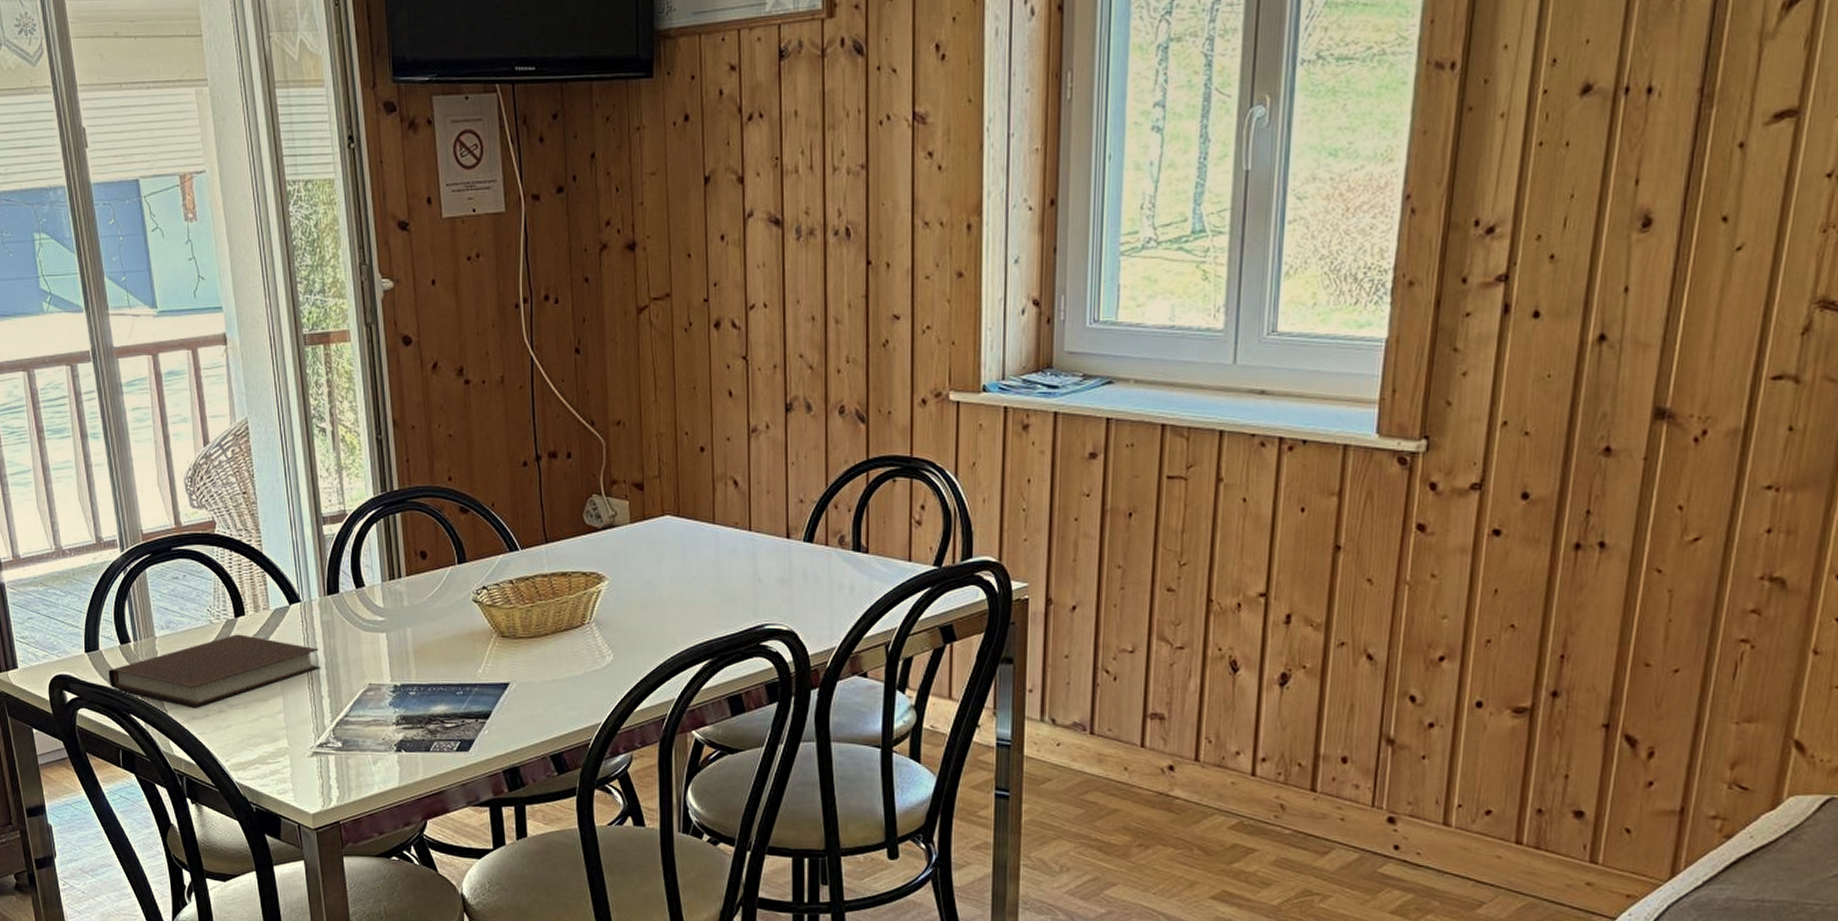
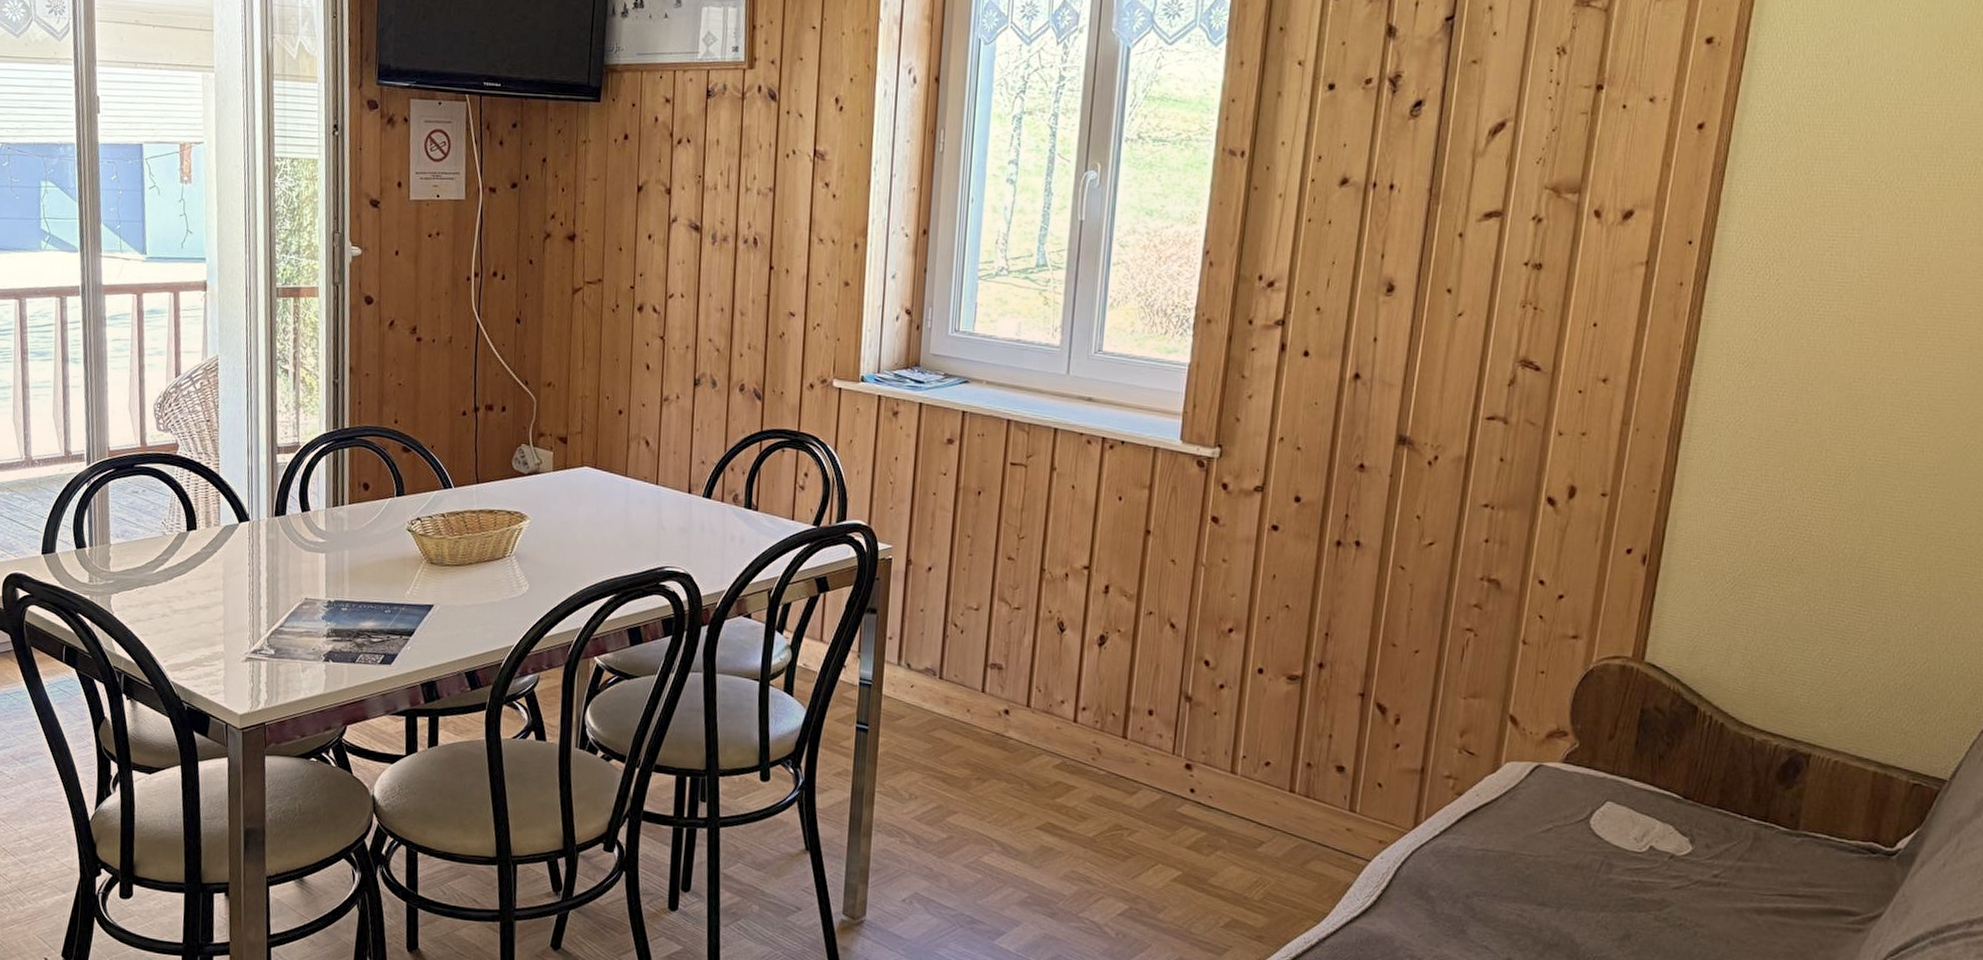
notebook: present [108,634,320,707] -> none [61,546,262,610]

